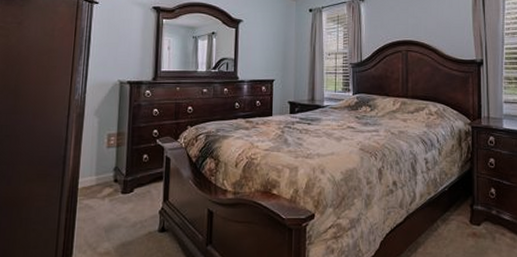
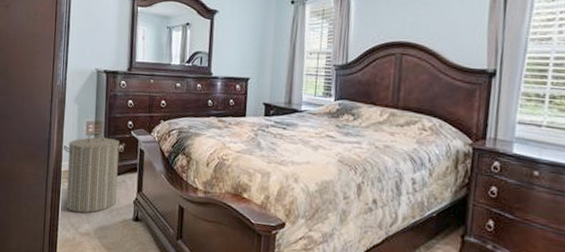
laundry hamper: none [79,143,150,231] -> present [62,131,125,213]

